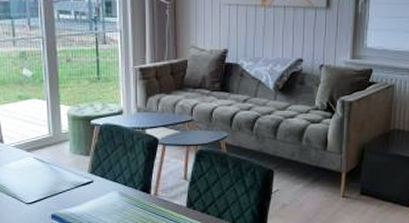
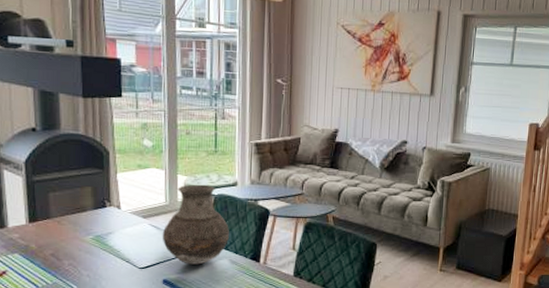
vase: none [47,114,117,198] -> present [162,184,229,265]

